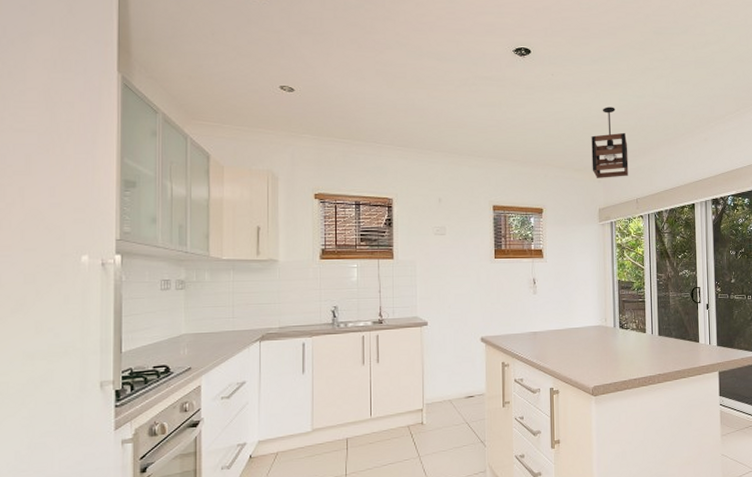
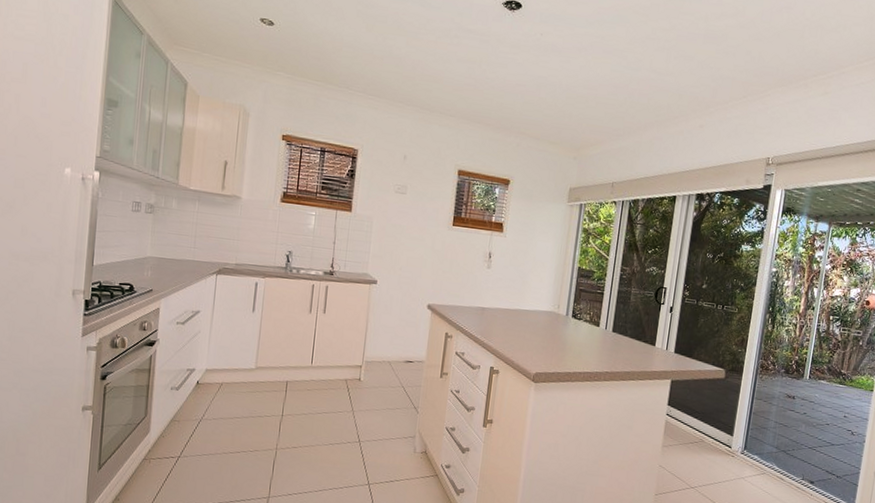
pendant light: present [591,107,629,178] -> none [569,76,613,157]

